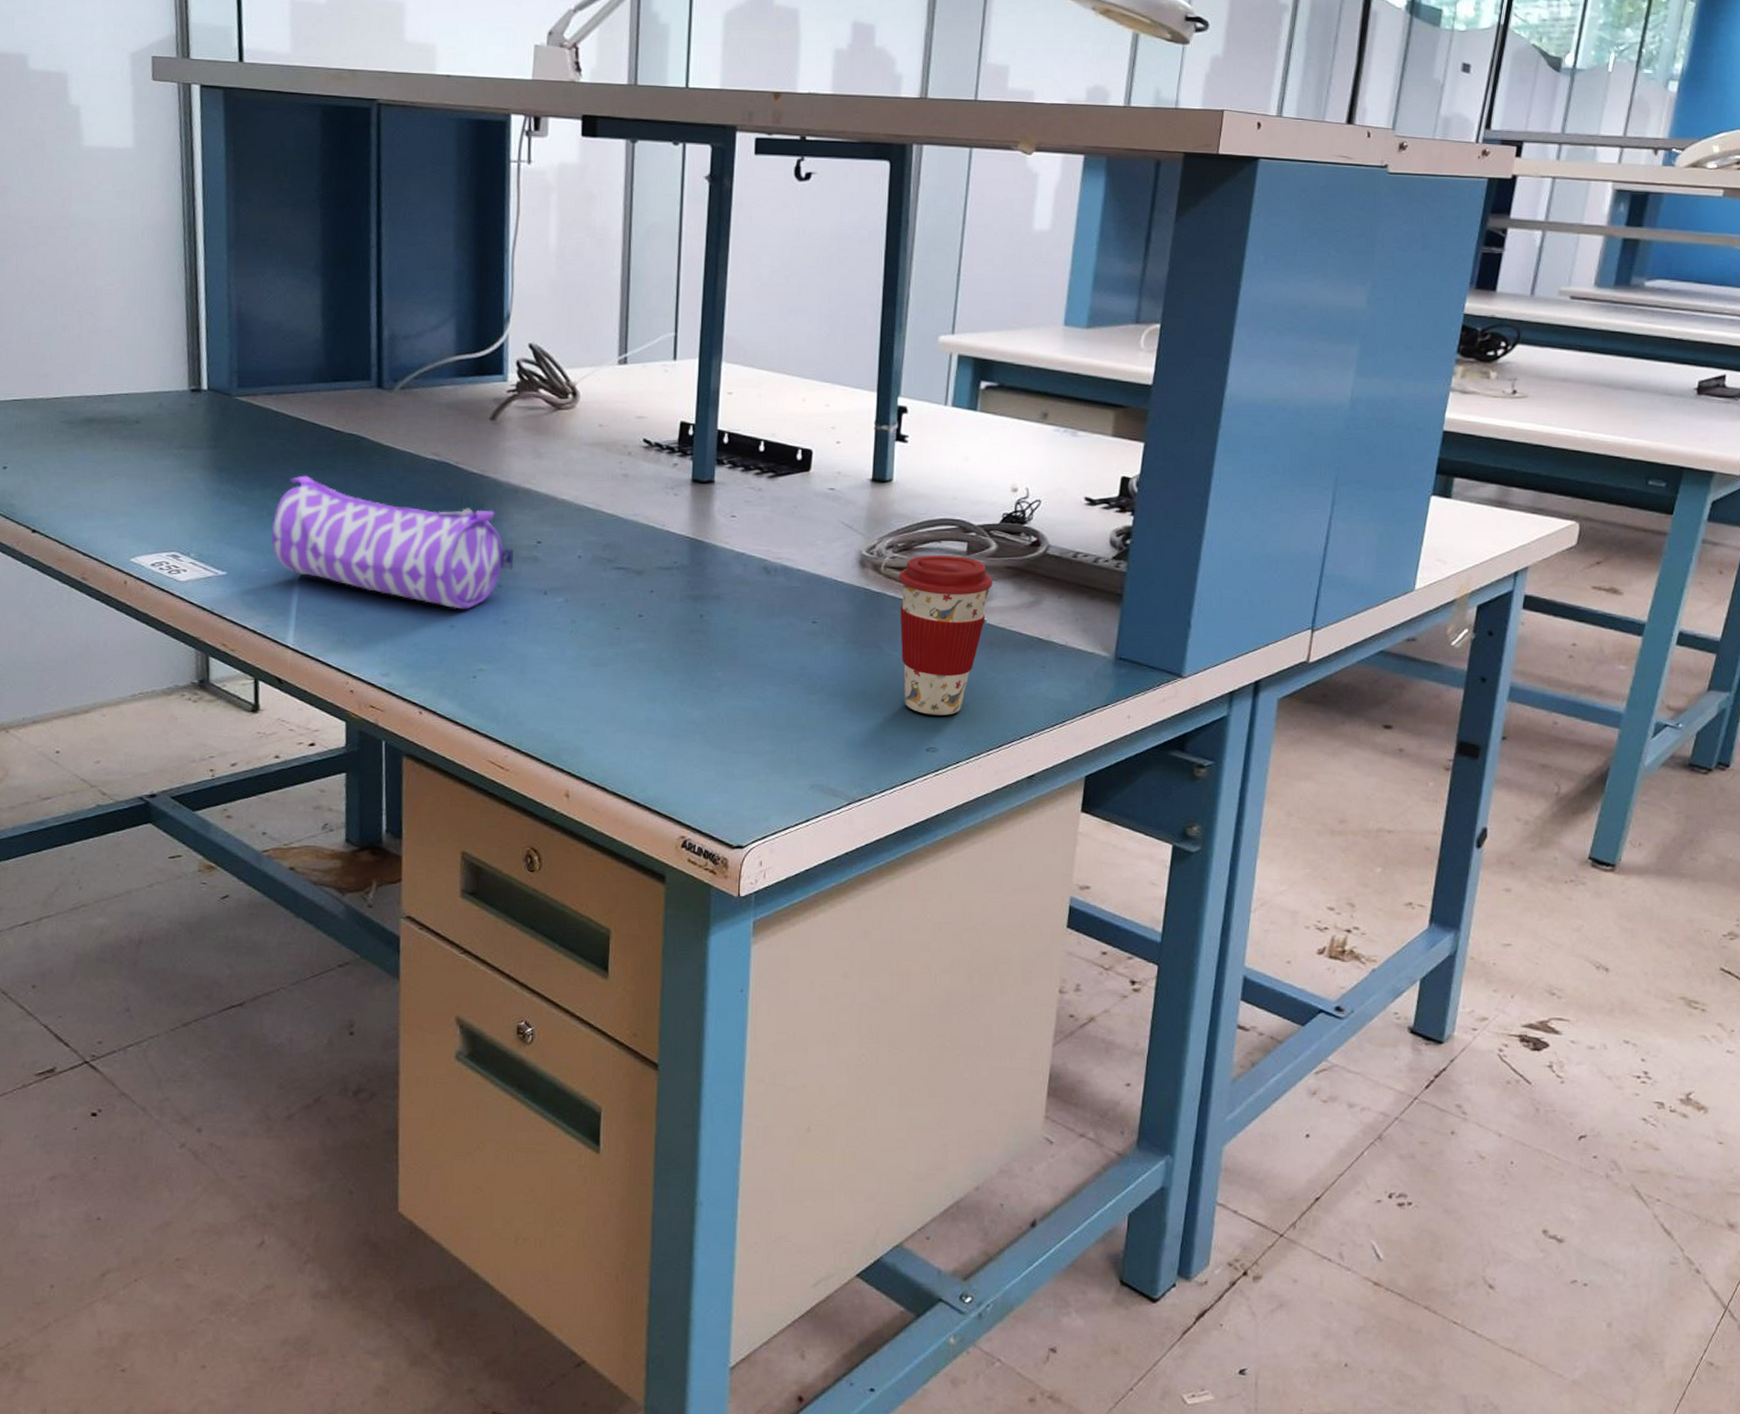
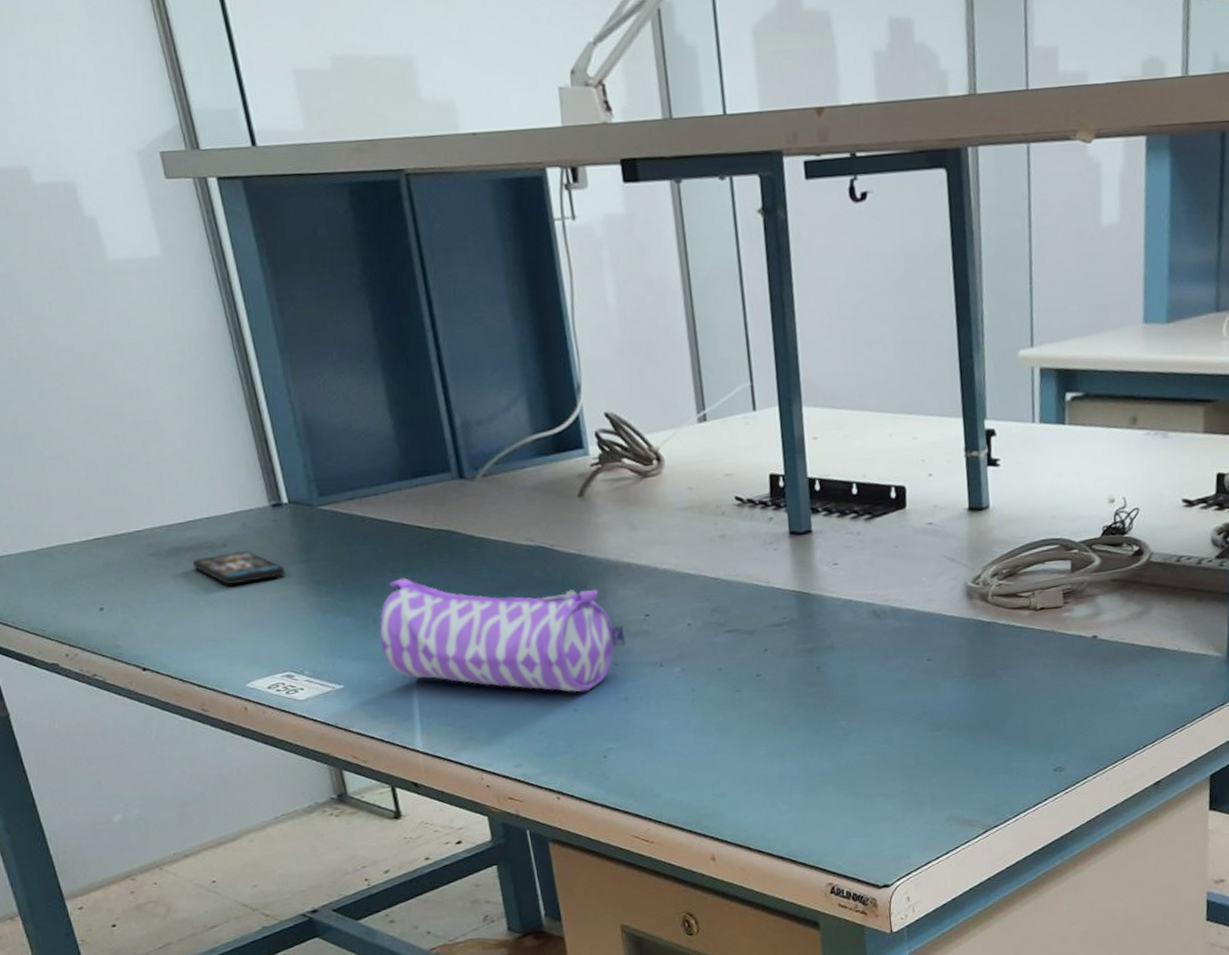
smartphone: none [102,429,191,461] -> present [192,551,285,585]
coffee cup: present [898,555,993,716] -> none [1006,575,1100,736]

